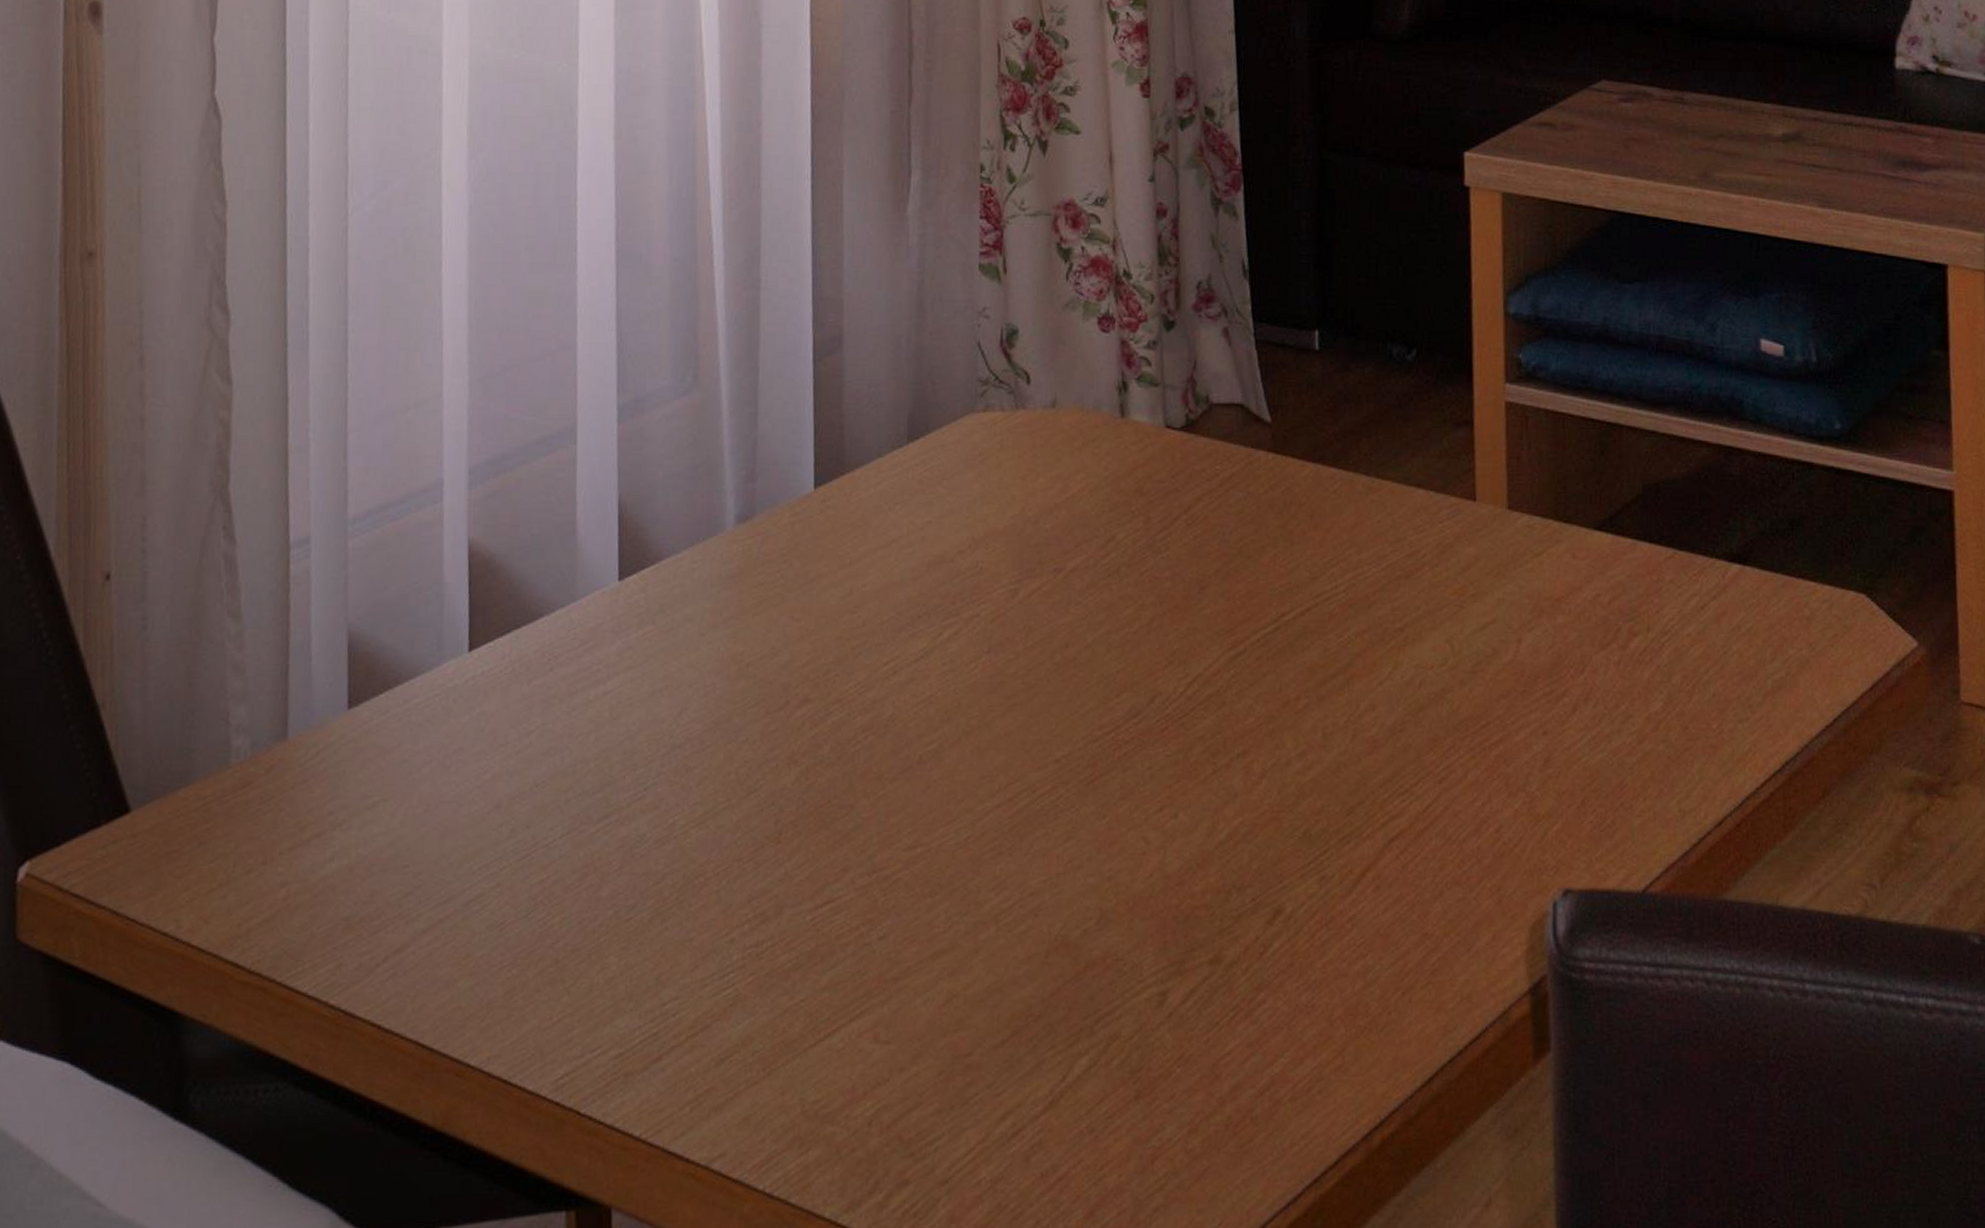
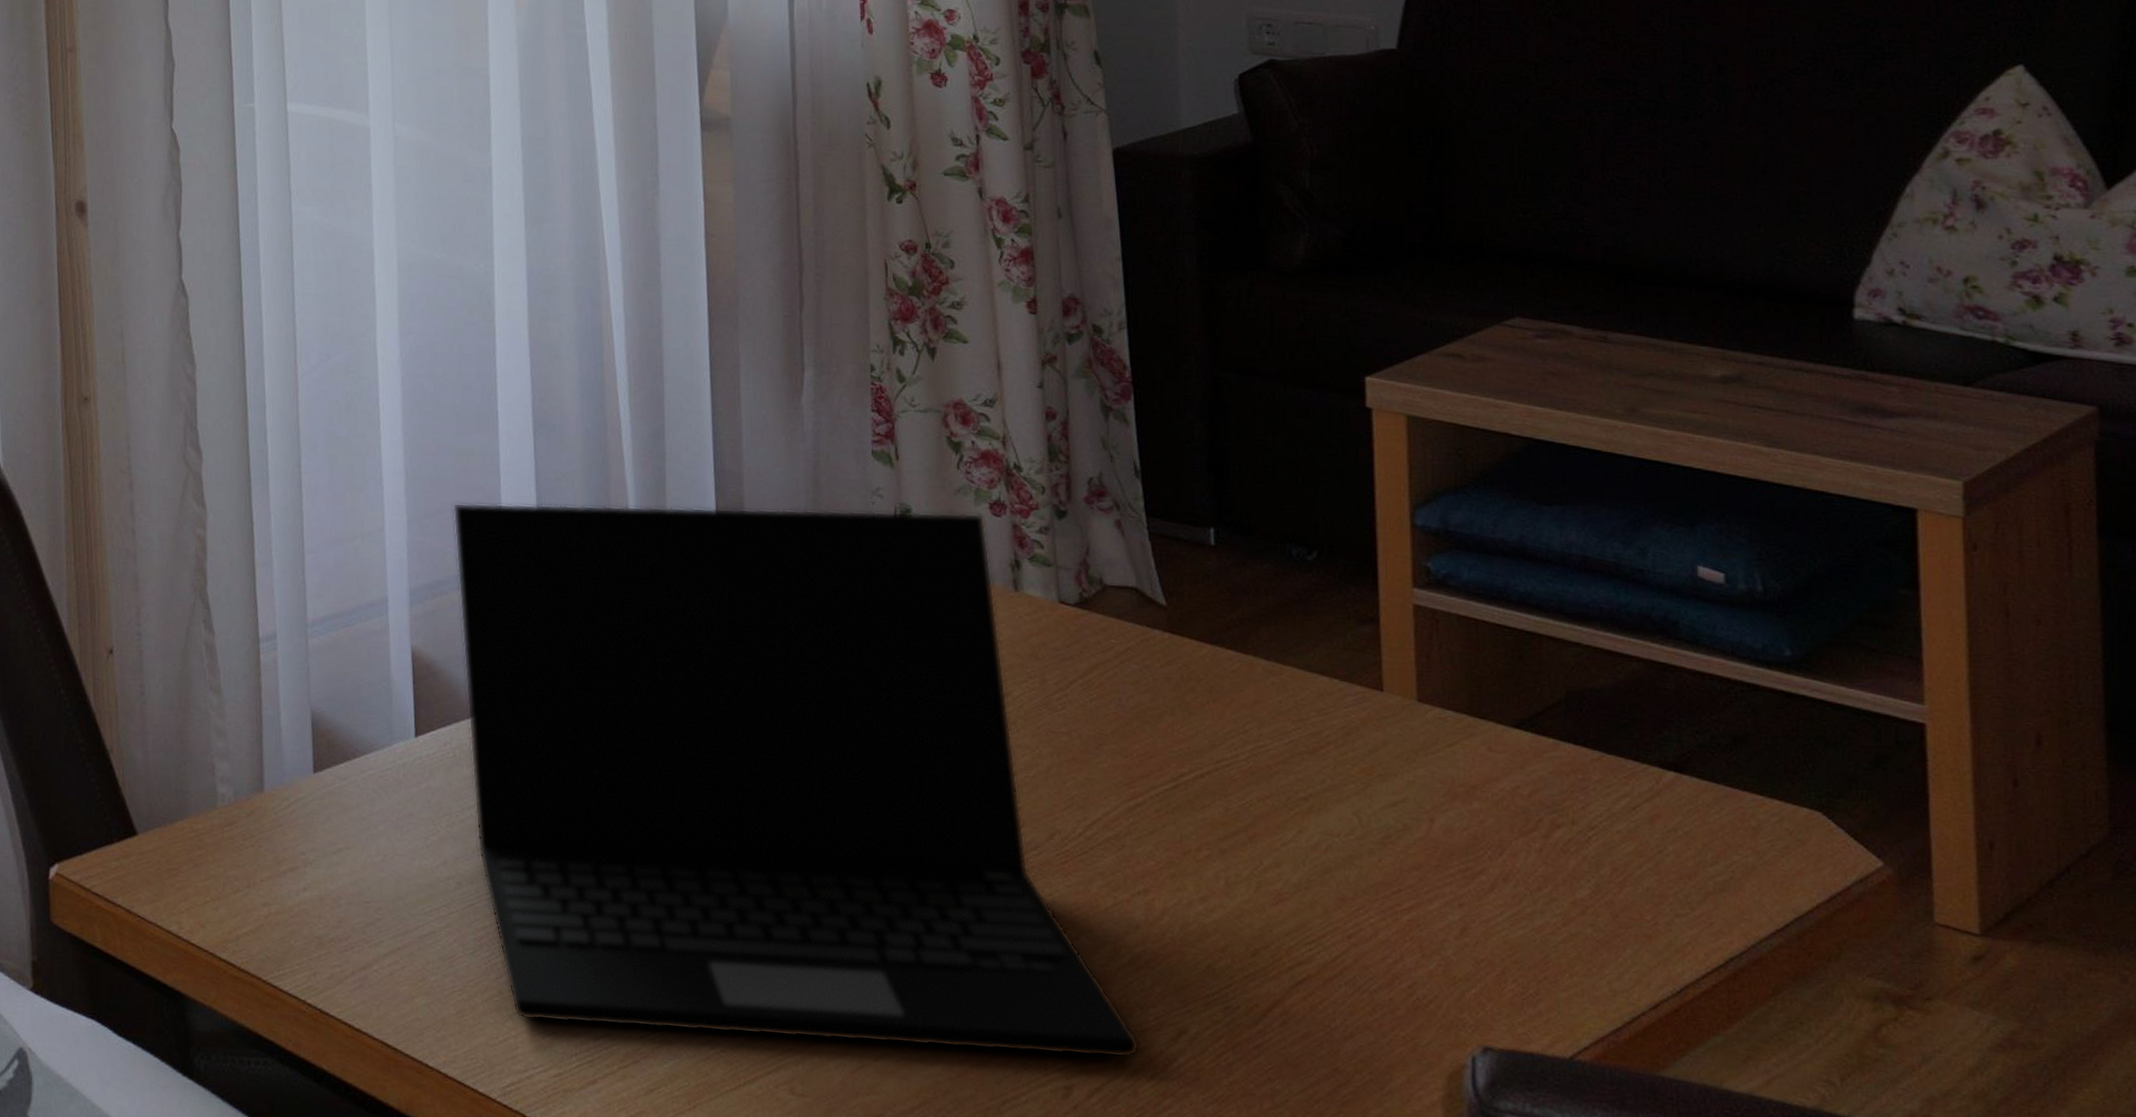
laptop: none [521,330,1236,992] -> present [452,502,1140,1059]

